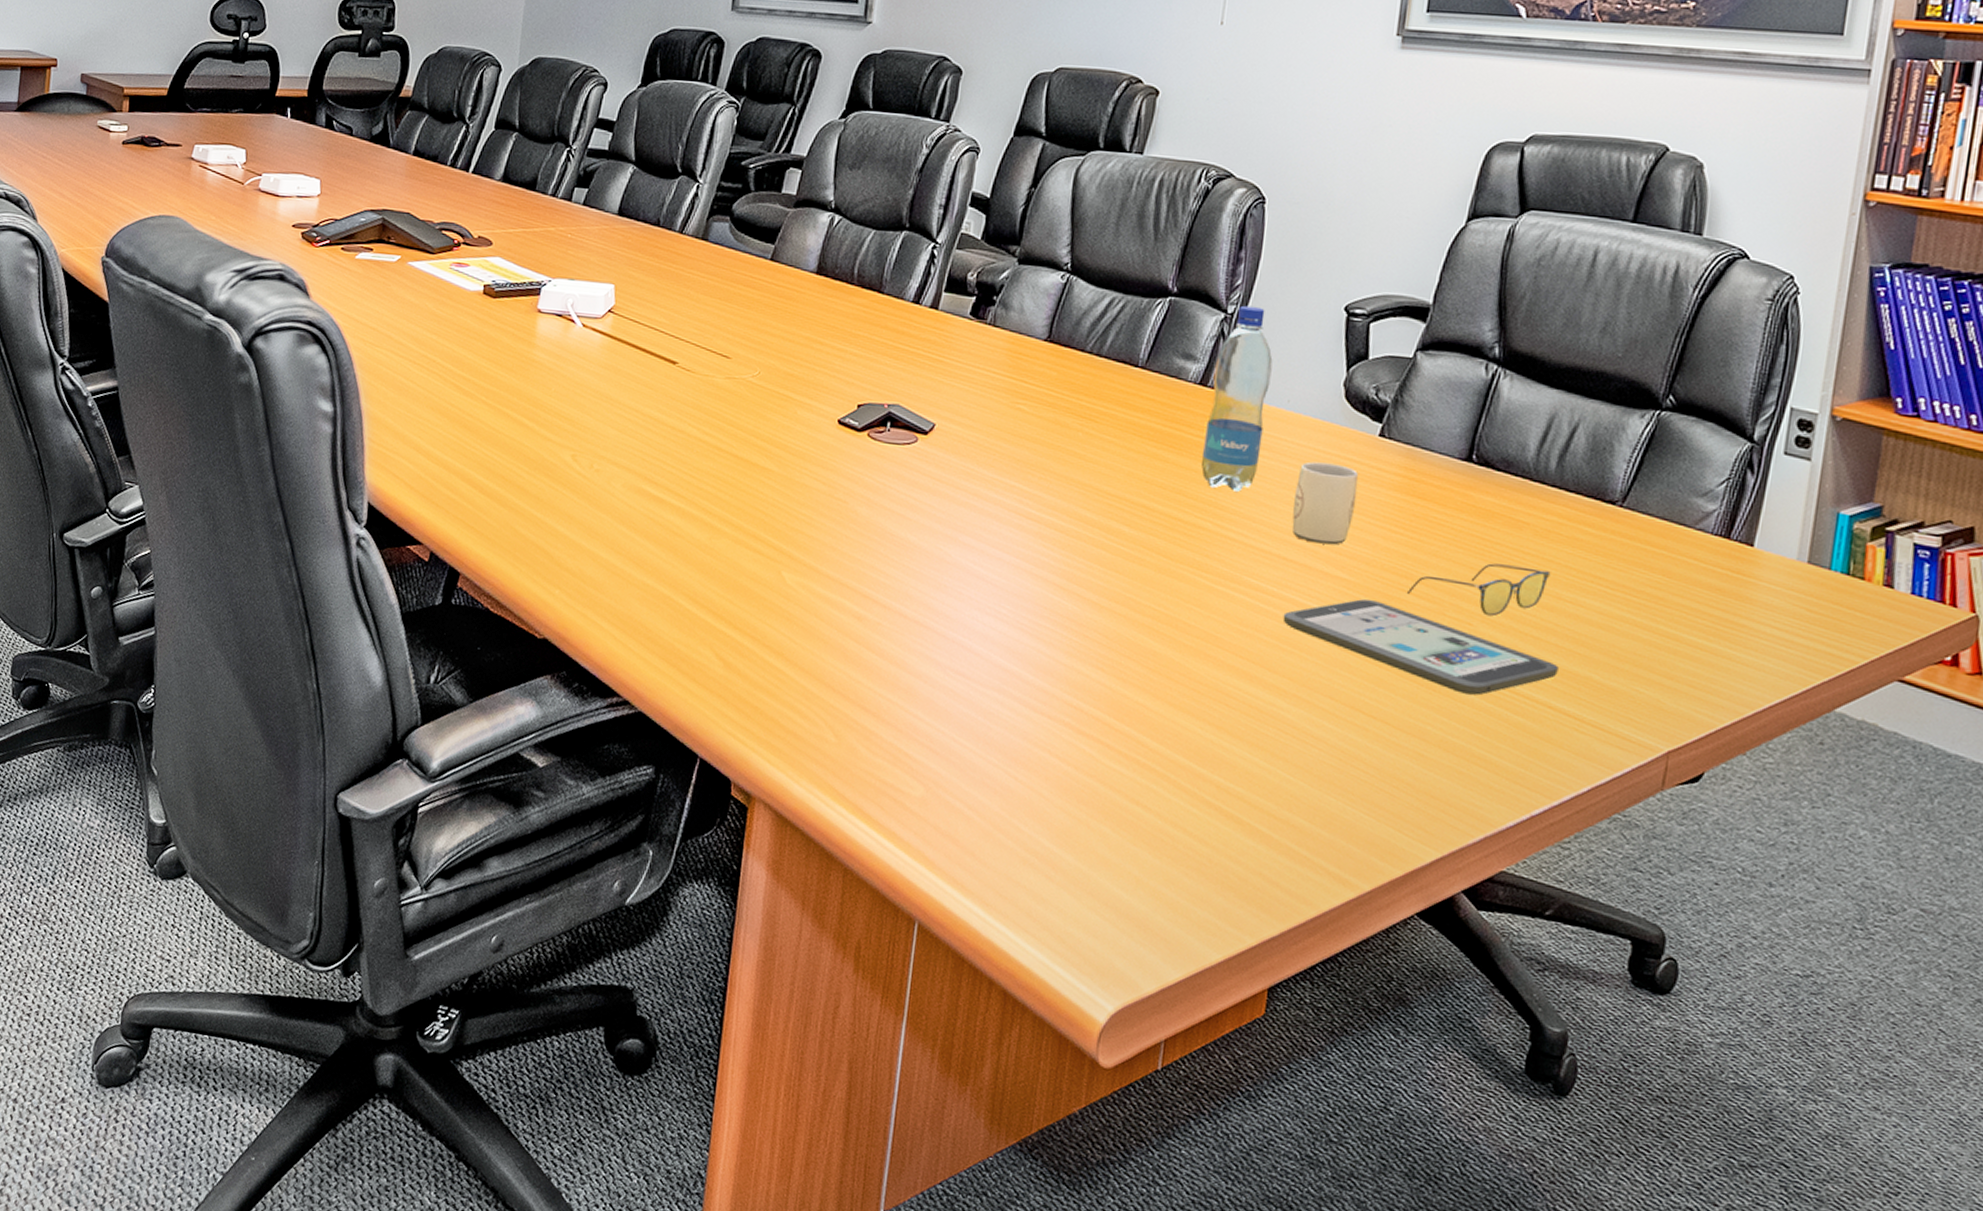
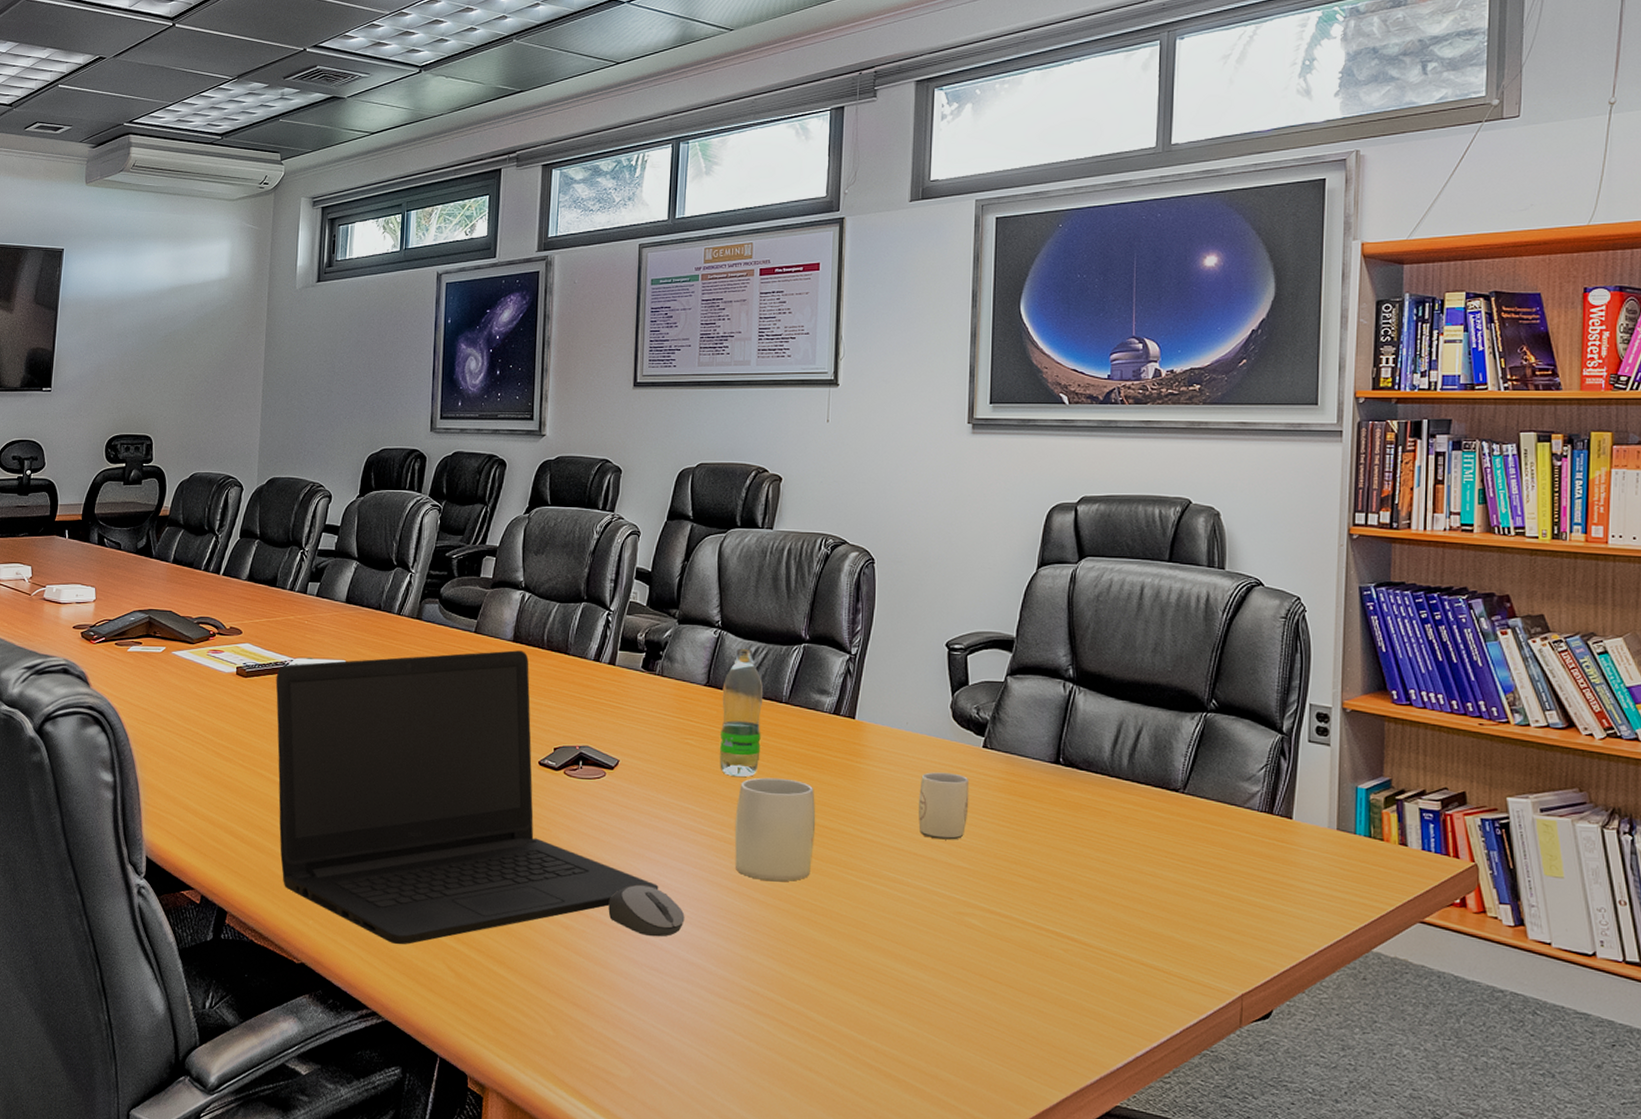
laptop: none [525,284,972,625] -> present [275,650,659,945]
computer mouse: none [910,573,1001,637] -> present [608,885,685,937]
bottle: none [1056,298,1117,454] -> present [719,648,764,777]
mug: none [1065,455,1169,582] -> present [734,777,816,882]
bottle: present [1200,305,1273,492] -> none [840,647,891,801]
tablet: present [1283,599,1558,696] -> none [918,884,1146,958]
glasses: present [1406,563,1551,617] -> none [1016,847,1132,891]

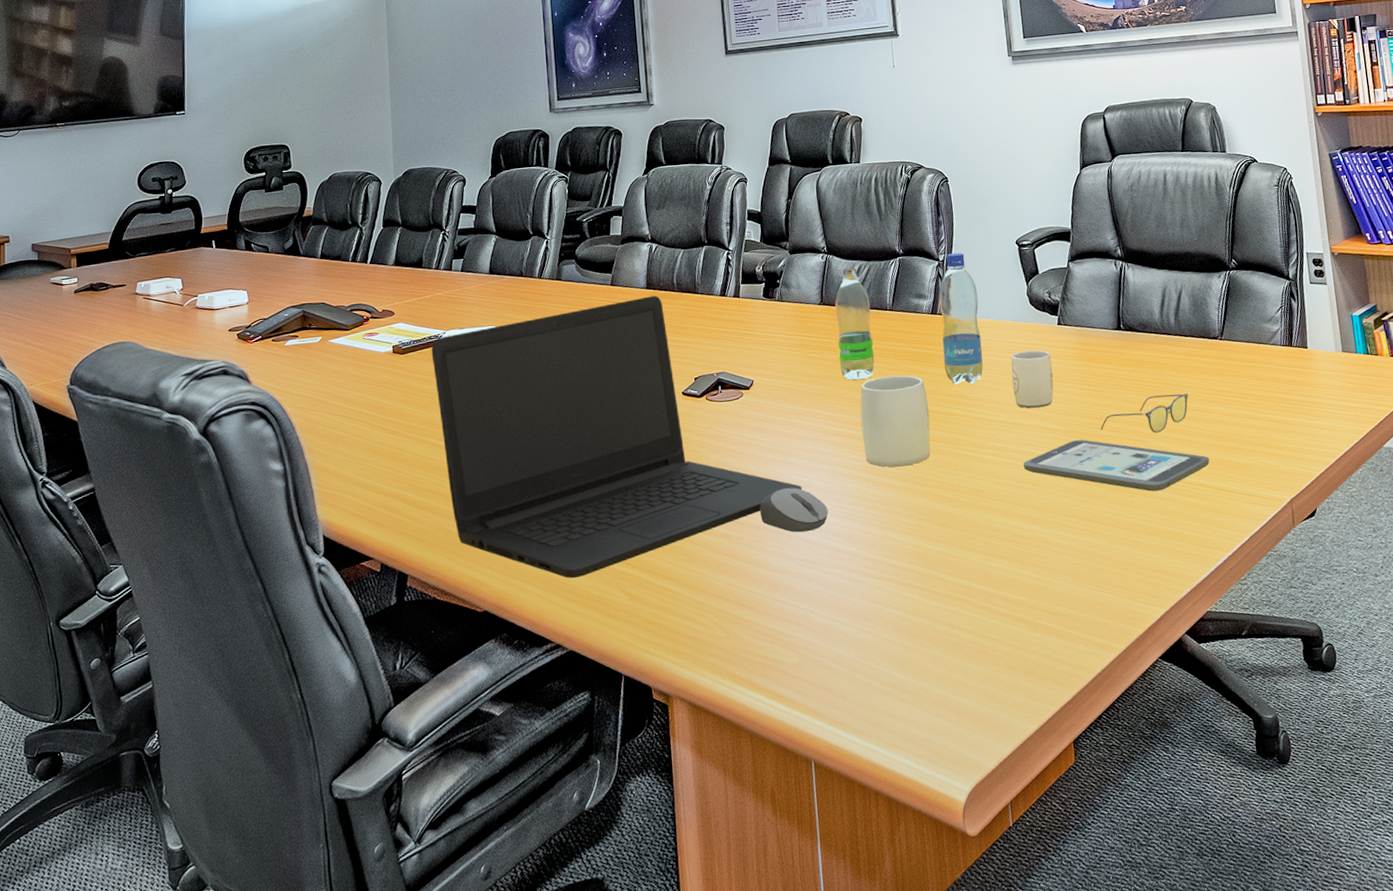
bottle: none [840,647,891,801] -> present [938,252,983,384]
tablet: none [918,884,1146,958] -> present [1023,439,1210,492]
glasses: none [1016,847,1132,891] -> present [1100,393,1189,434]

